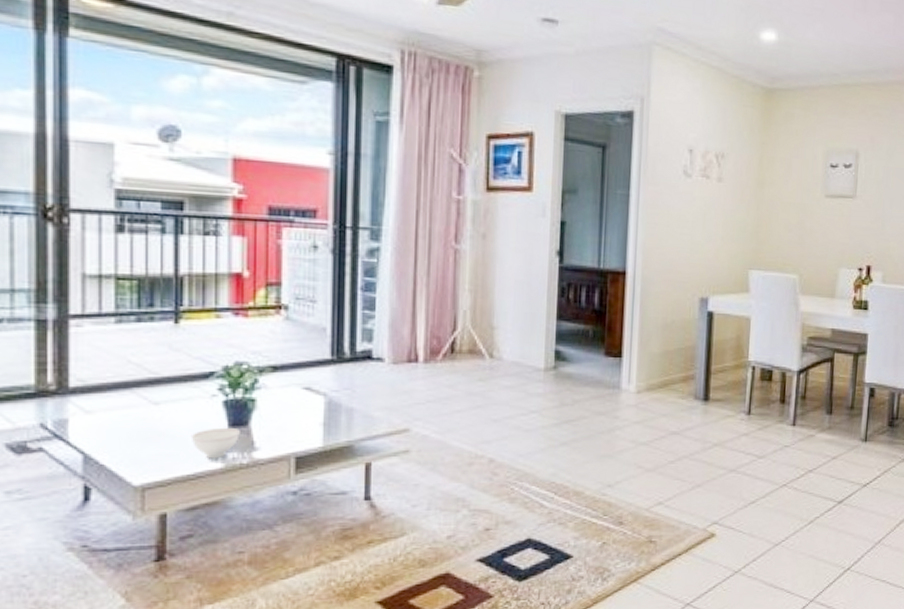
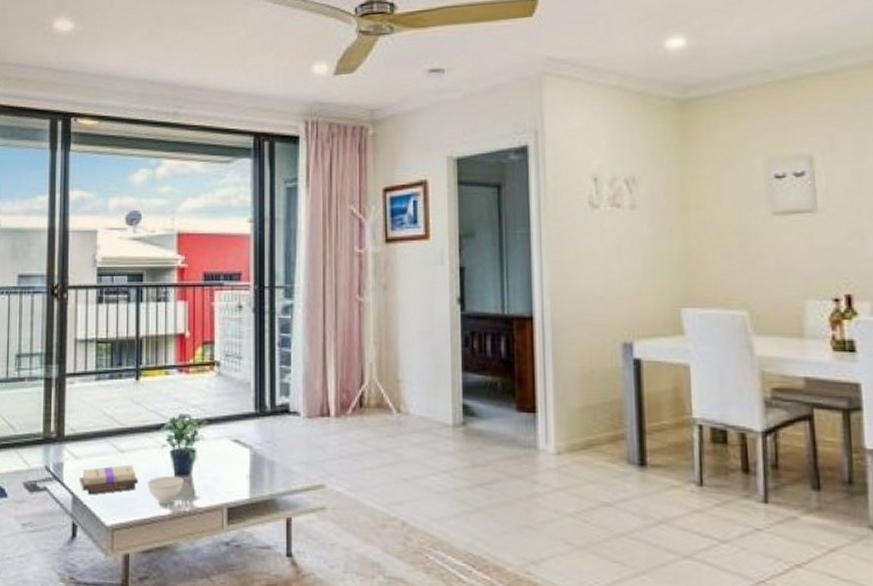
books: none [92,417,178,453] -> present [78,464,138,495]

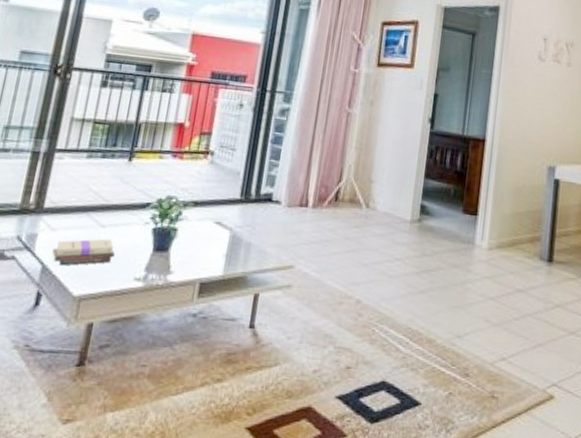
bowl: present [147,475,185,505] -> none [123,251,162,279]

